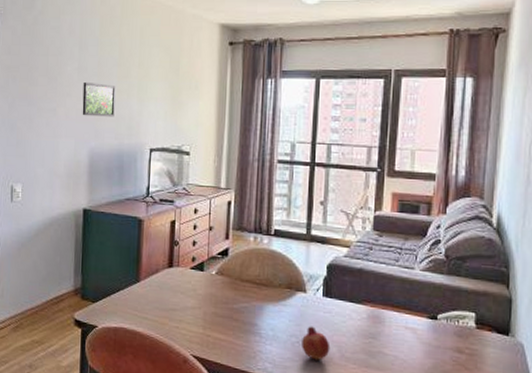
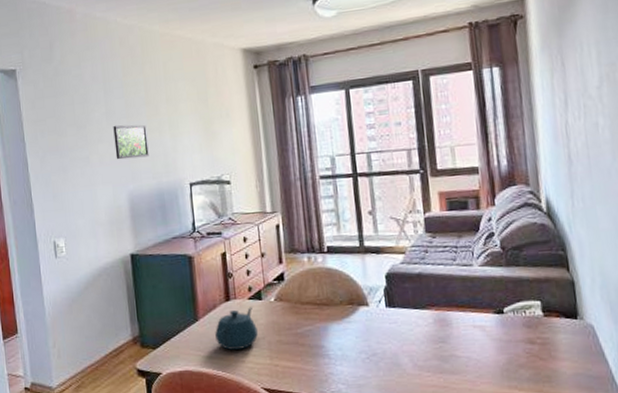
teapot: none [154,276,196,316] -> present [215,307,259,350]
fruit: present [302,326,330,360] -> none [372,339,402,374]

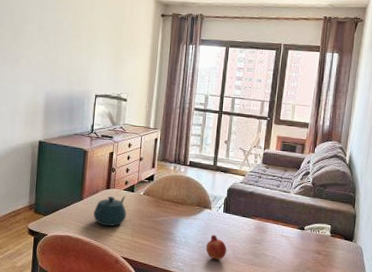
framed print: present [113,125,149,160] -> none [40,39,69,68]
fruit: none [372,339,402,374] -> present [206,234,227,260]

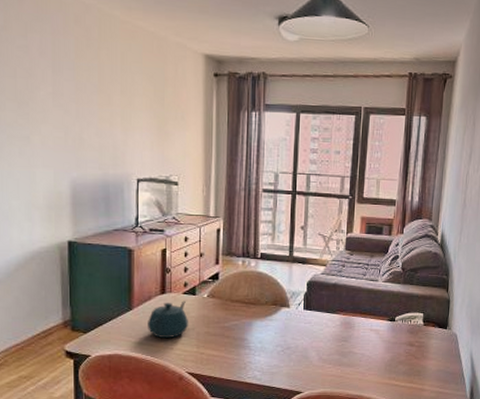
fruit: present [206,234,227,260] -> none [286,336,310,364]

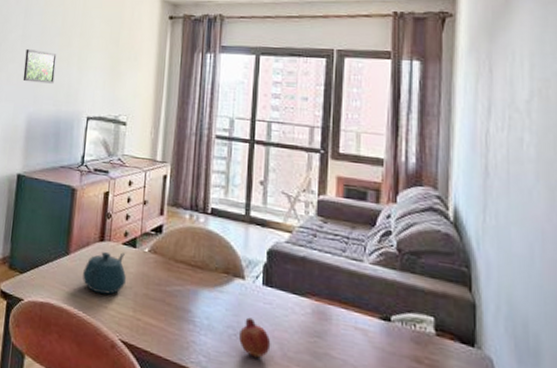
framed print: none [60,109,97,146] -> present [22,49,57,84]
fruit: none [286,336,310,364] -> present [239,317,271,358]

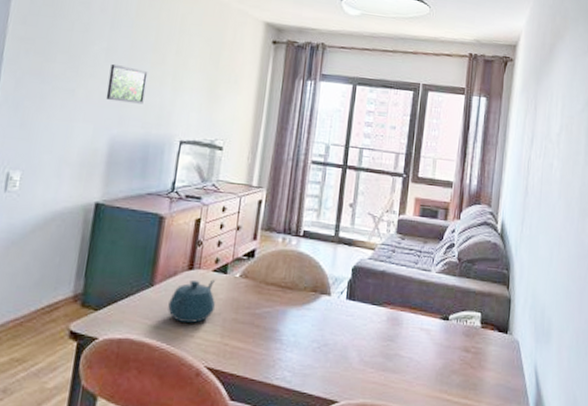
fruit: present [239,317,271,358] -> none [322,330,351,366]

